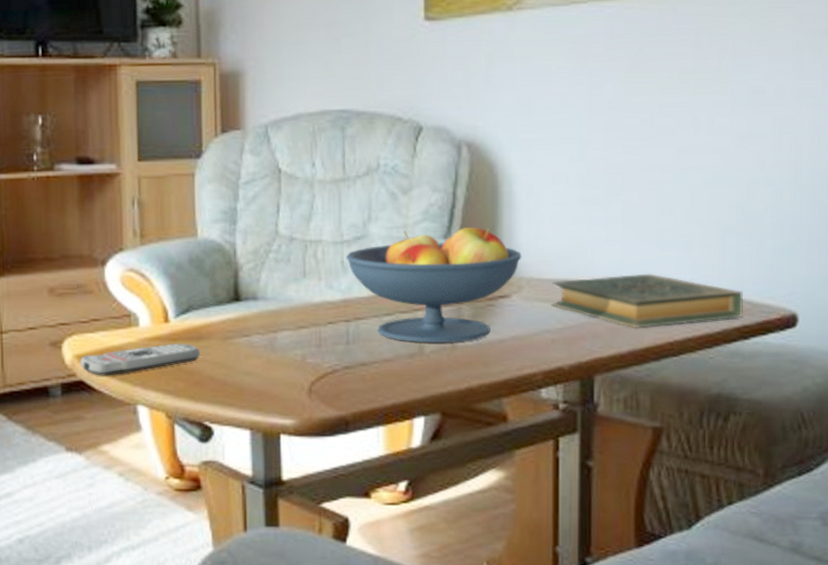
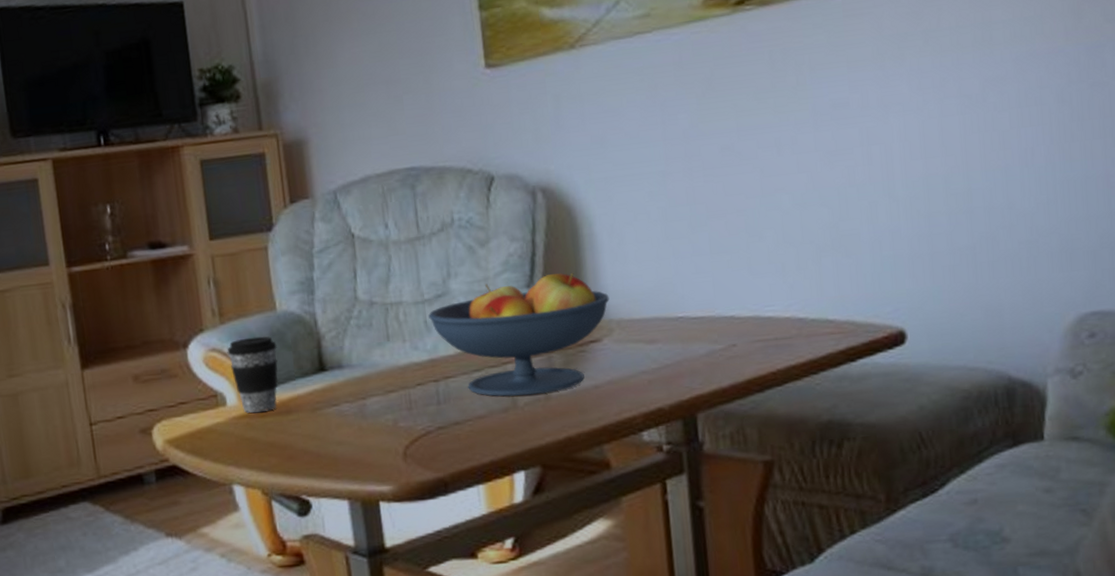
remote control: present [81,343,200,376] -> none [172,418,291,459]
coffee cup: none [145,261,195,336] -> present [227,336,278,413]
hardback book: present [551,273,743,329] -> none [642,302,847,362]

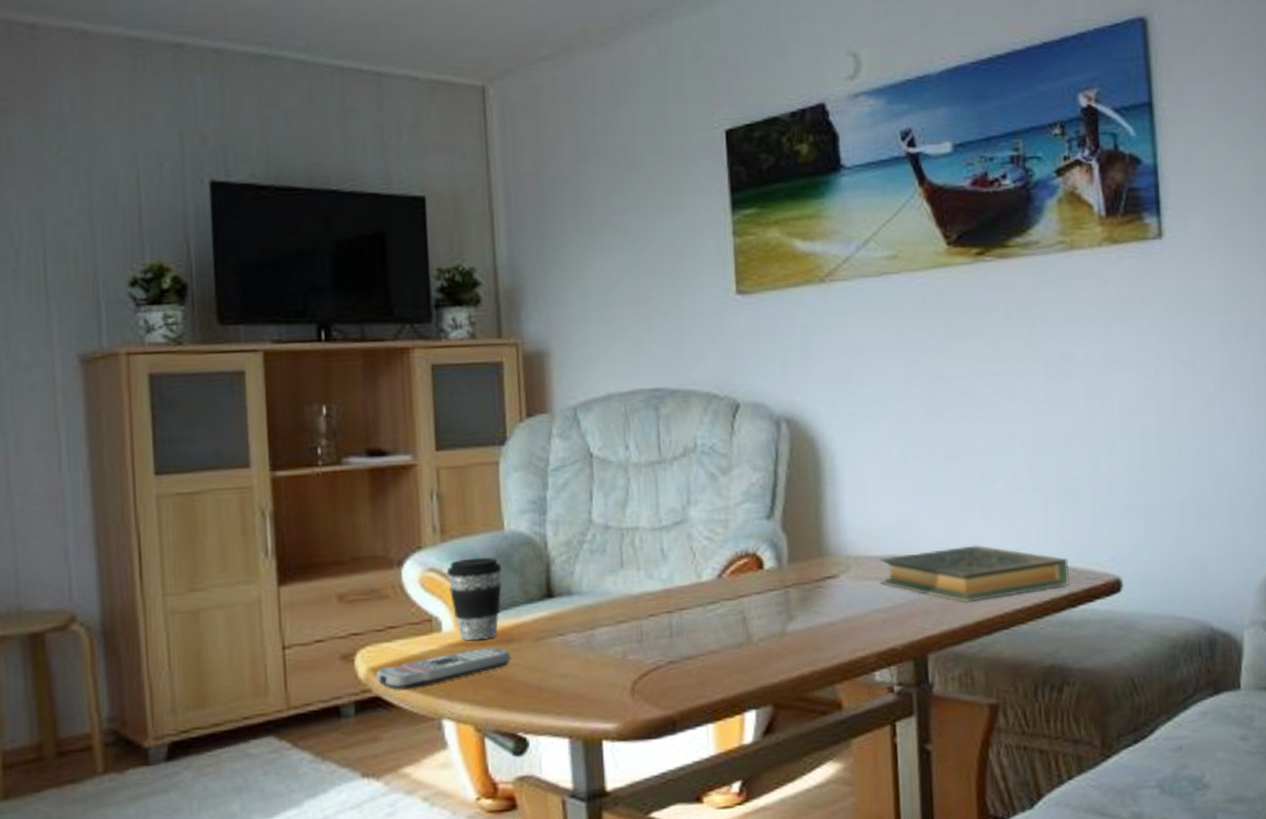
remote control: none [172,418,291,459] -> present [376,647,511,690]
fruit bowl: present [428,272,610,397] -> none [666,505,848,631]
hardback book: none [642,302,847,362] -> present [879,544,1069,604]

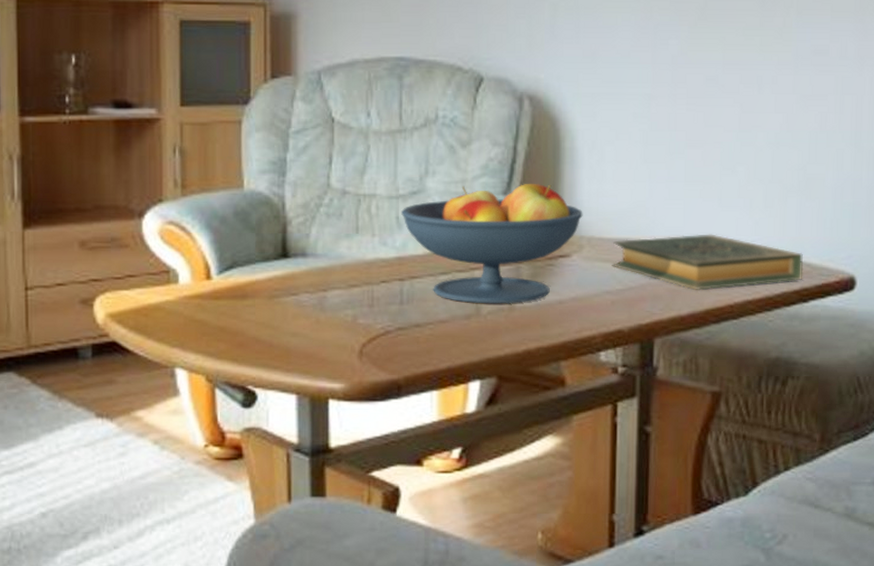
remote control: present [376,647,511,690] -> none [114,302,245,337]
coffee cup: present [446,557,502,641] -> none [185,214,240,295]
fruit bowl: none [666,505,848,631] -> present [401,183,583,304]

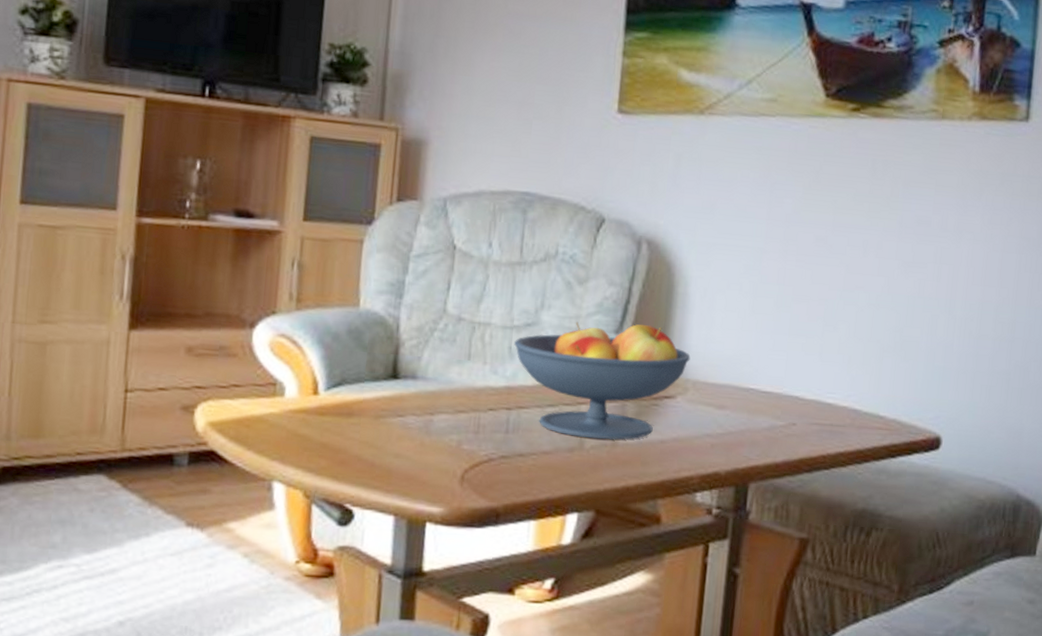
hardback book: present [612,234,803,291] -> none [714,385,894,440]

